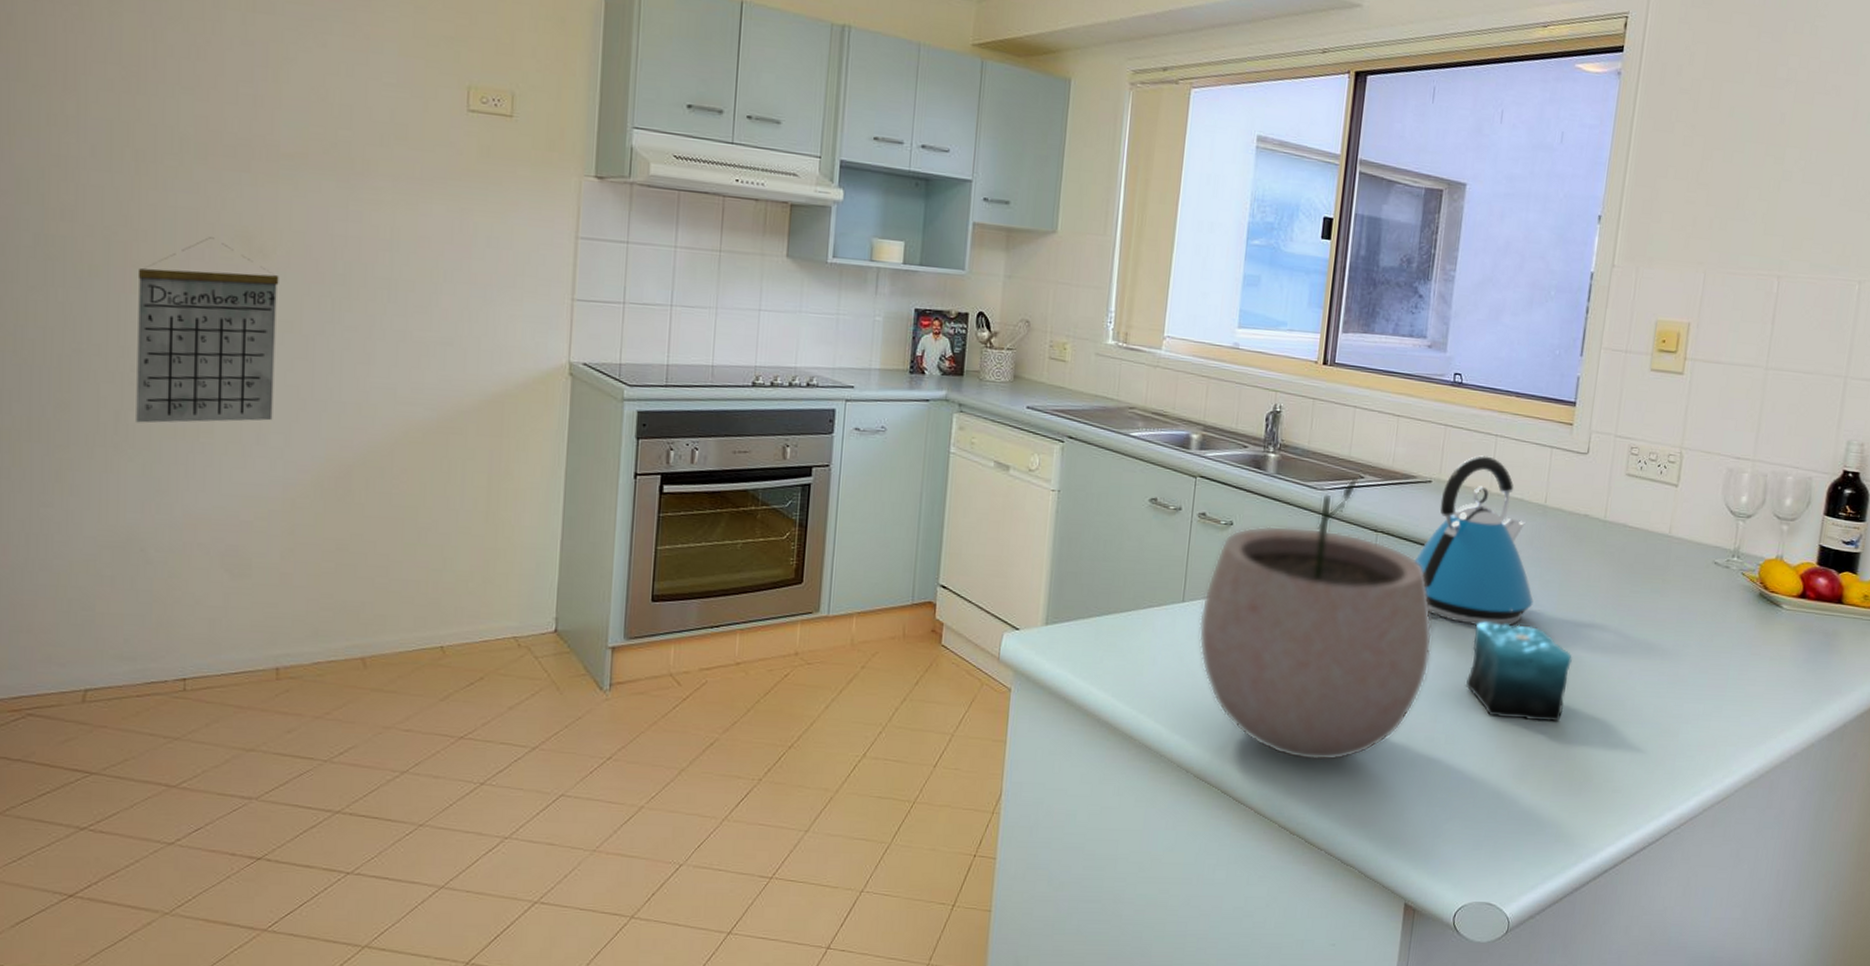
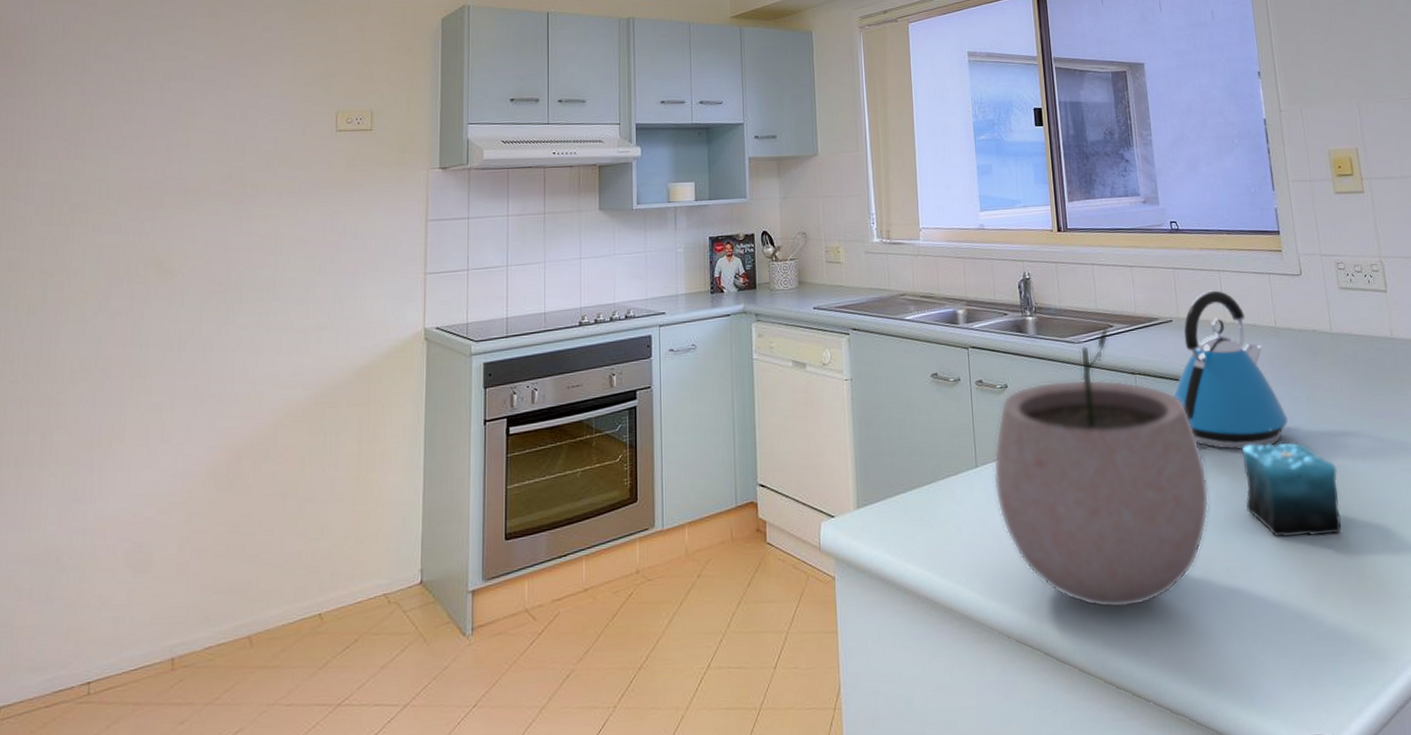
calendar: present [136,237,279,423] -> none [59,267,184,440]

